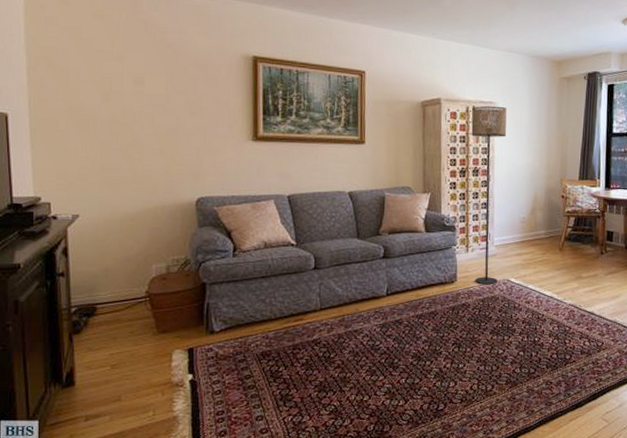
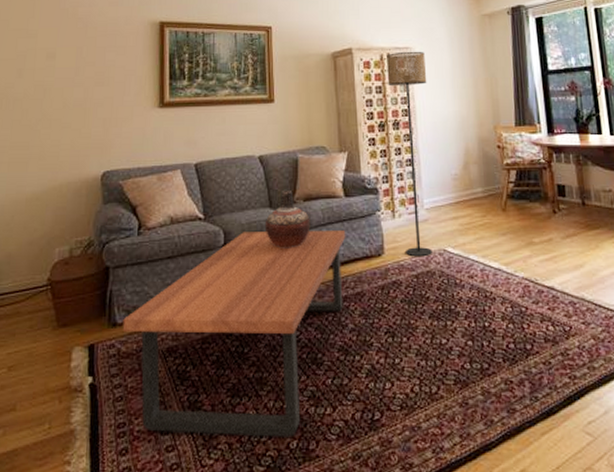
coffee table: none [220,258,425,422] -> present [122,229,346,437]
vase: none [352,223,394,273] -> present [264,189,311,247]

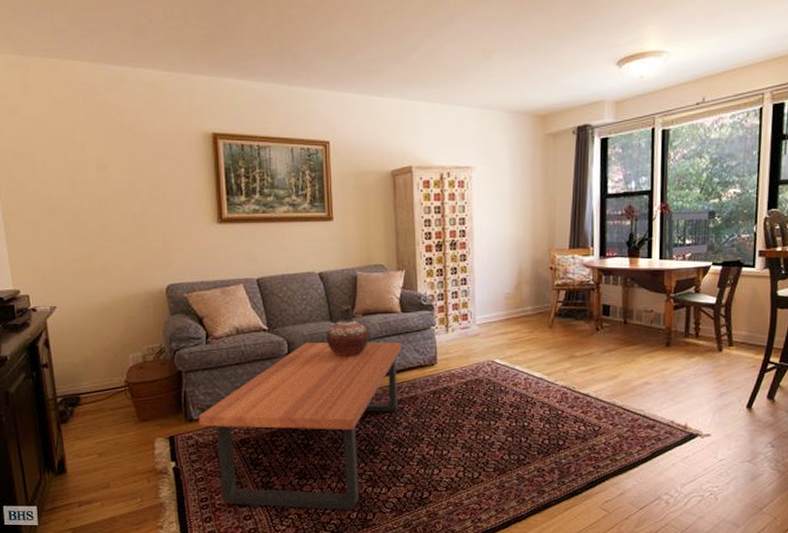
floor lamp: present [385,51,432,257] -> none [446,171,486,367]

